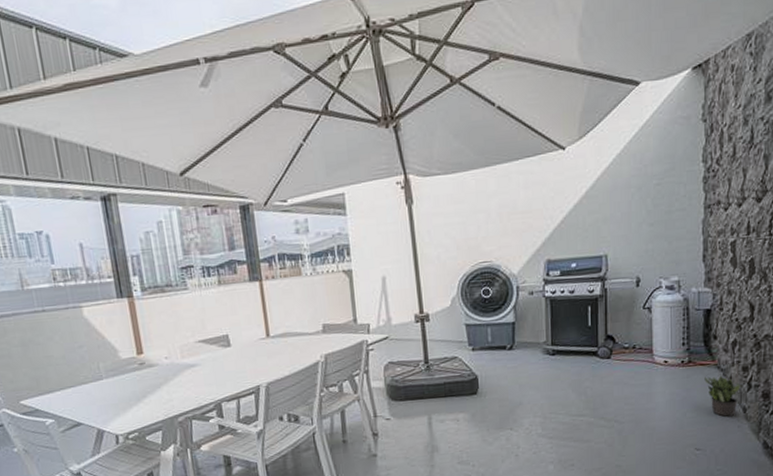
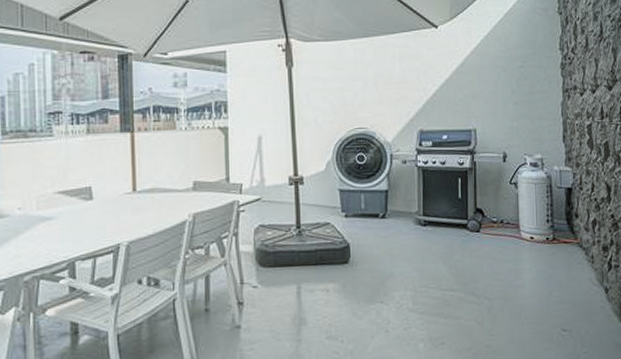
potted plant: present [705,374,743,417] -> none [568,253,604,297]

